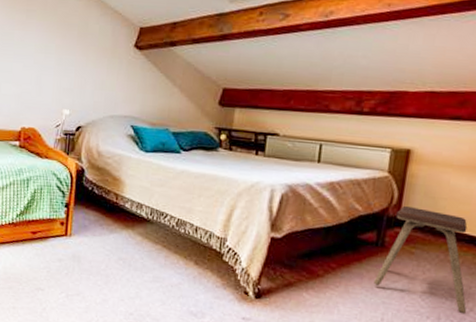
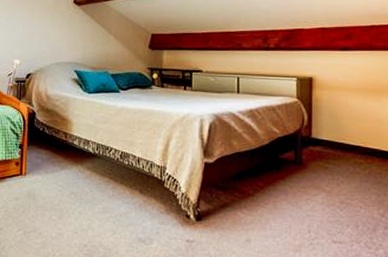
music stool: present [374,206,468,315] -> none [298,127,380,221]

